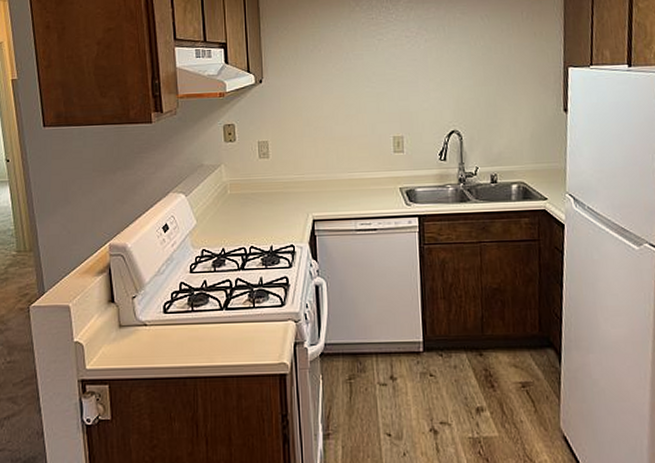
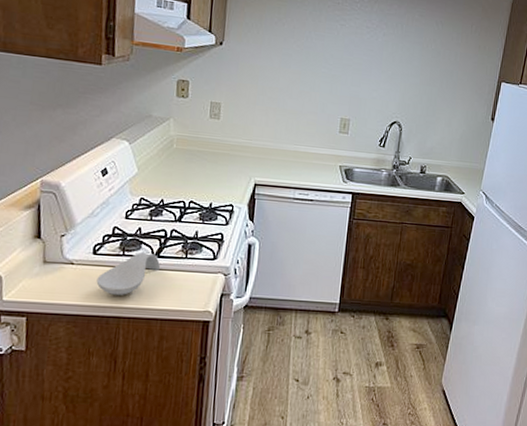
spoon rest: none [170,305,230,354] -> present [96,252,161,295]

